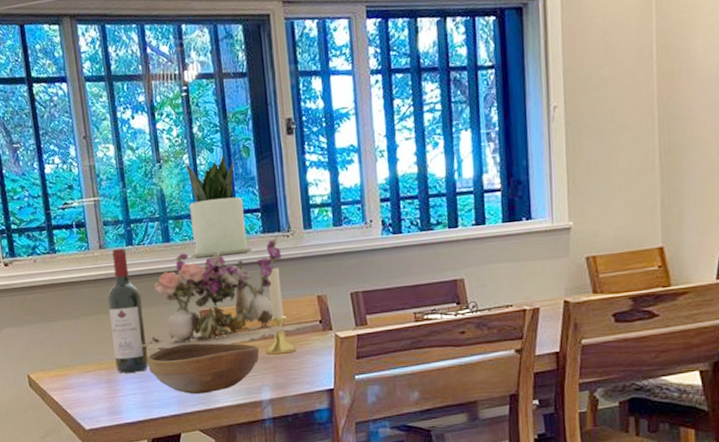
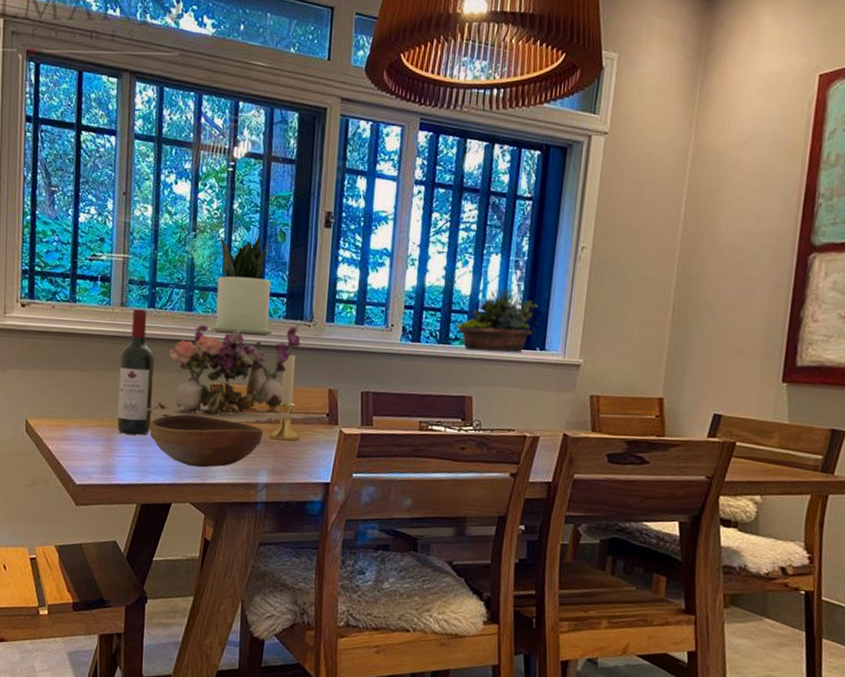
succulent planter: none [435,163,517,233] -> present [456,288,538,354]

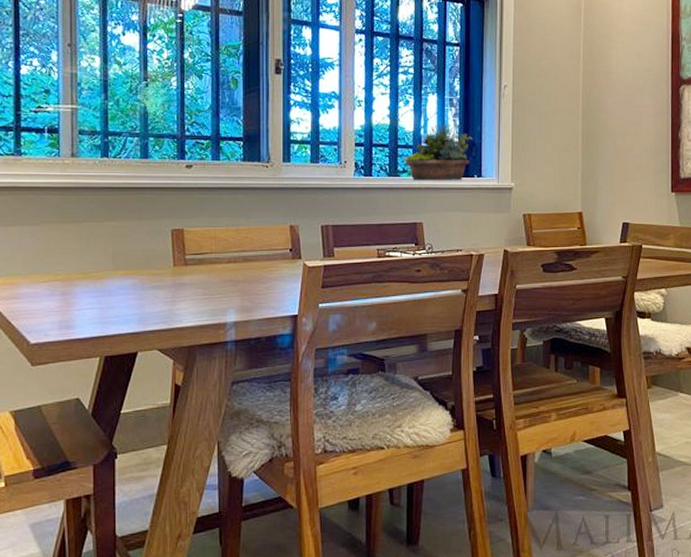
wine bottle: present [117,309,155,435] -> none [73,159,112,286]
flower arrangement: present [144,323,304,424] -> none [102,165,268,265]
bowl: present [149,414,264,468] -> none [109,261,229,313]
planter: present [209,235,274,337] -> none [167,83,232,179]
candle holder: present [269,351,300,441] -> none [234,192,266,278]

